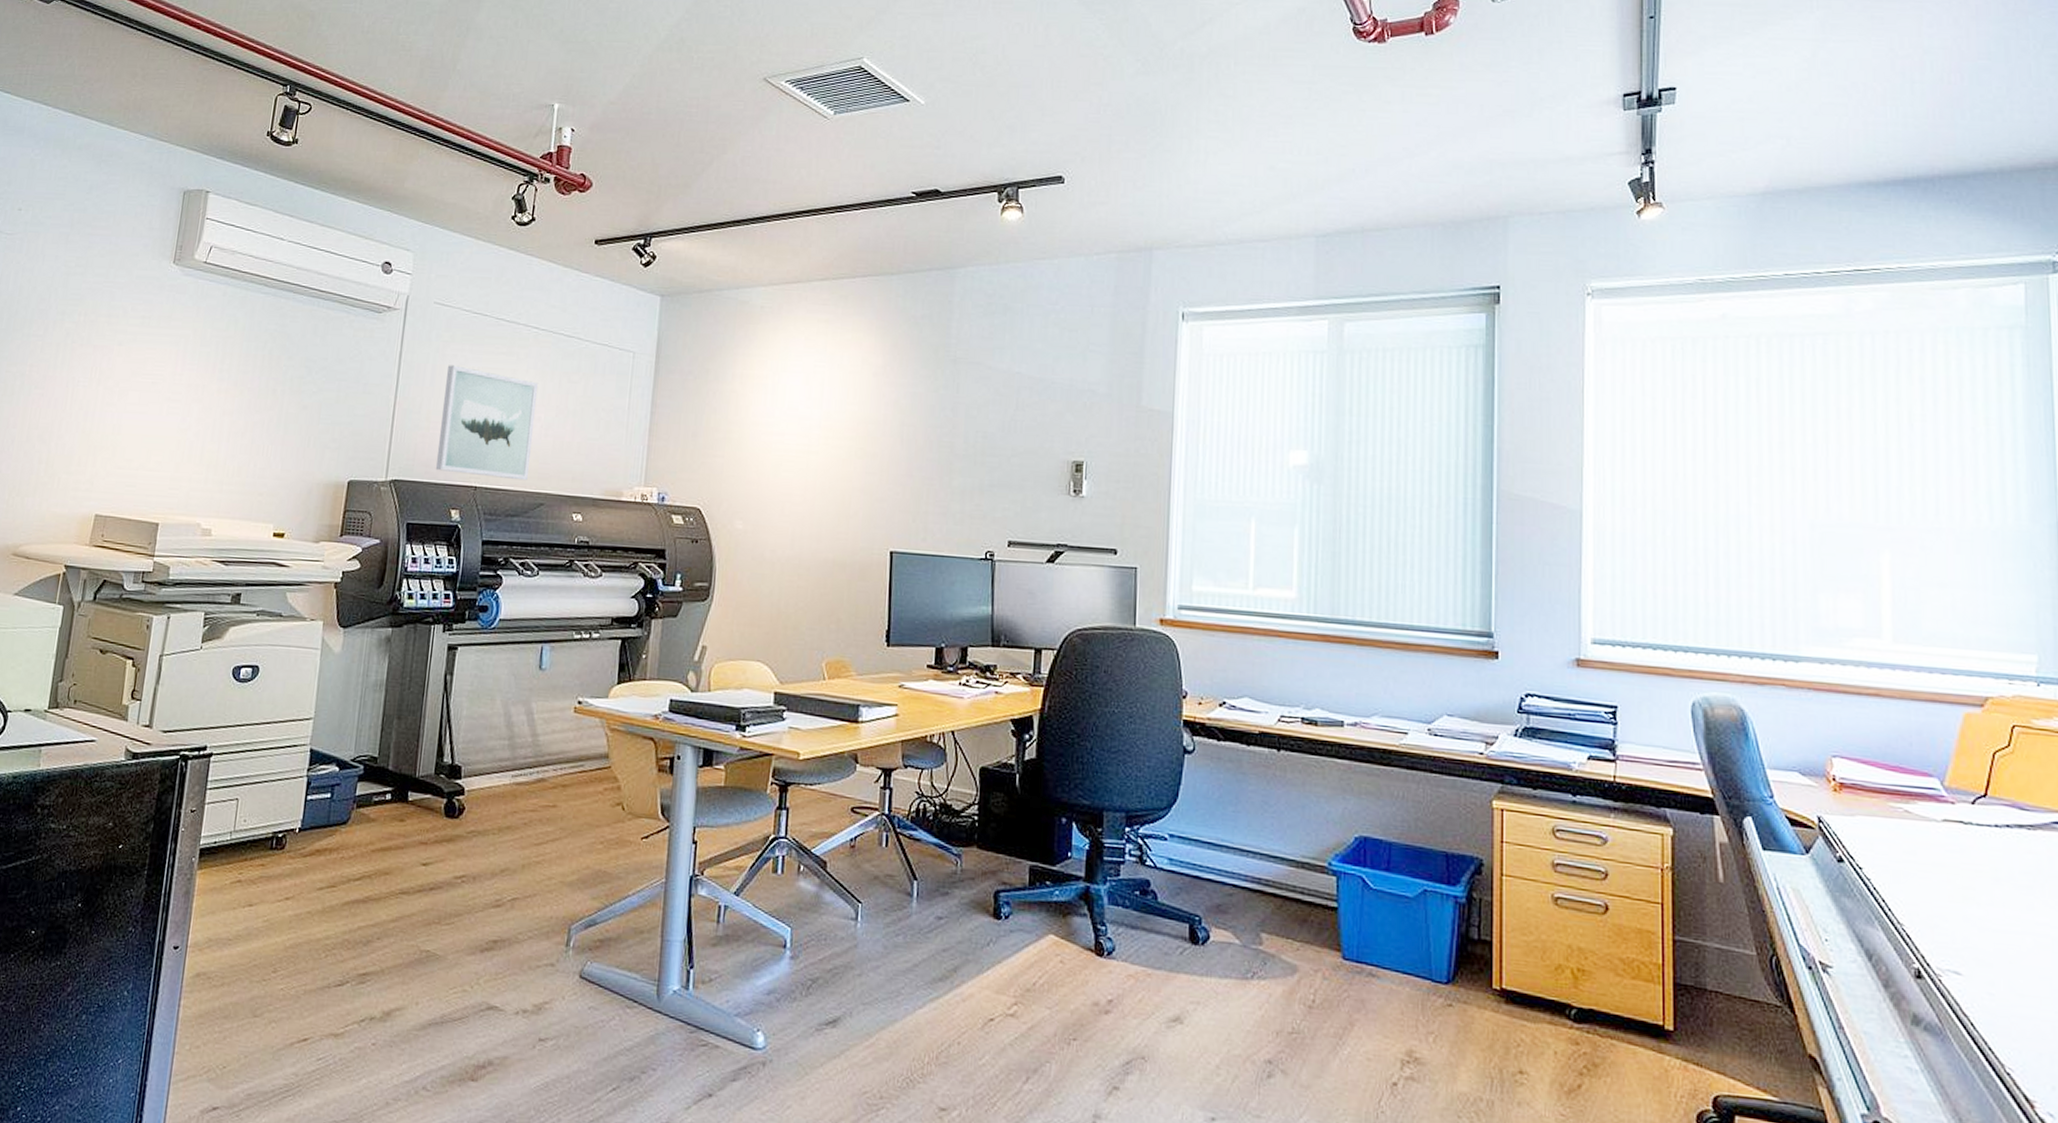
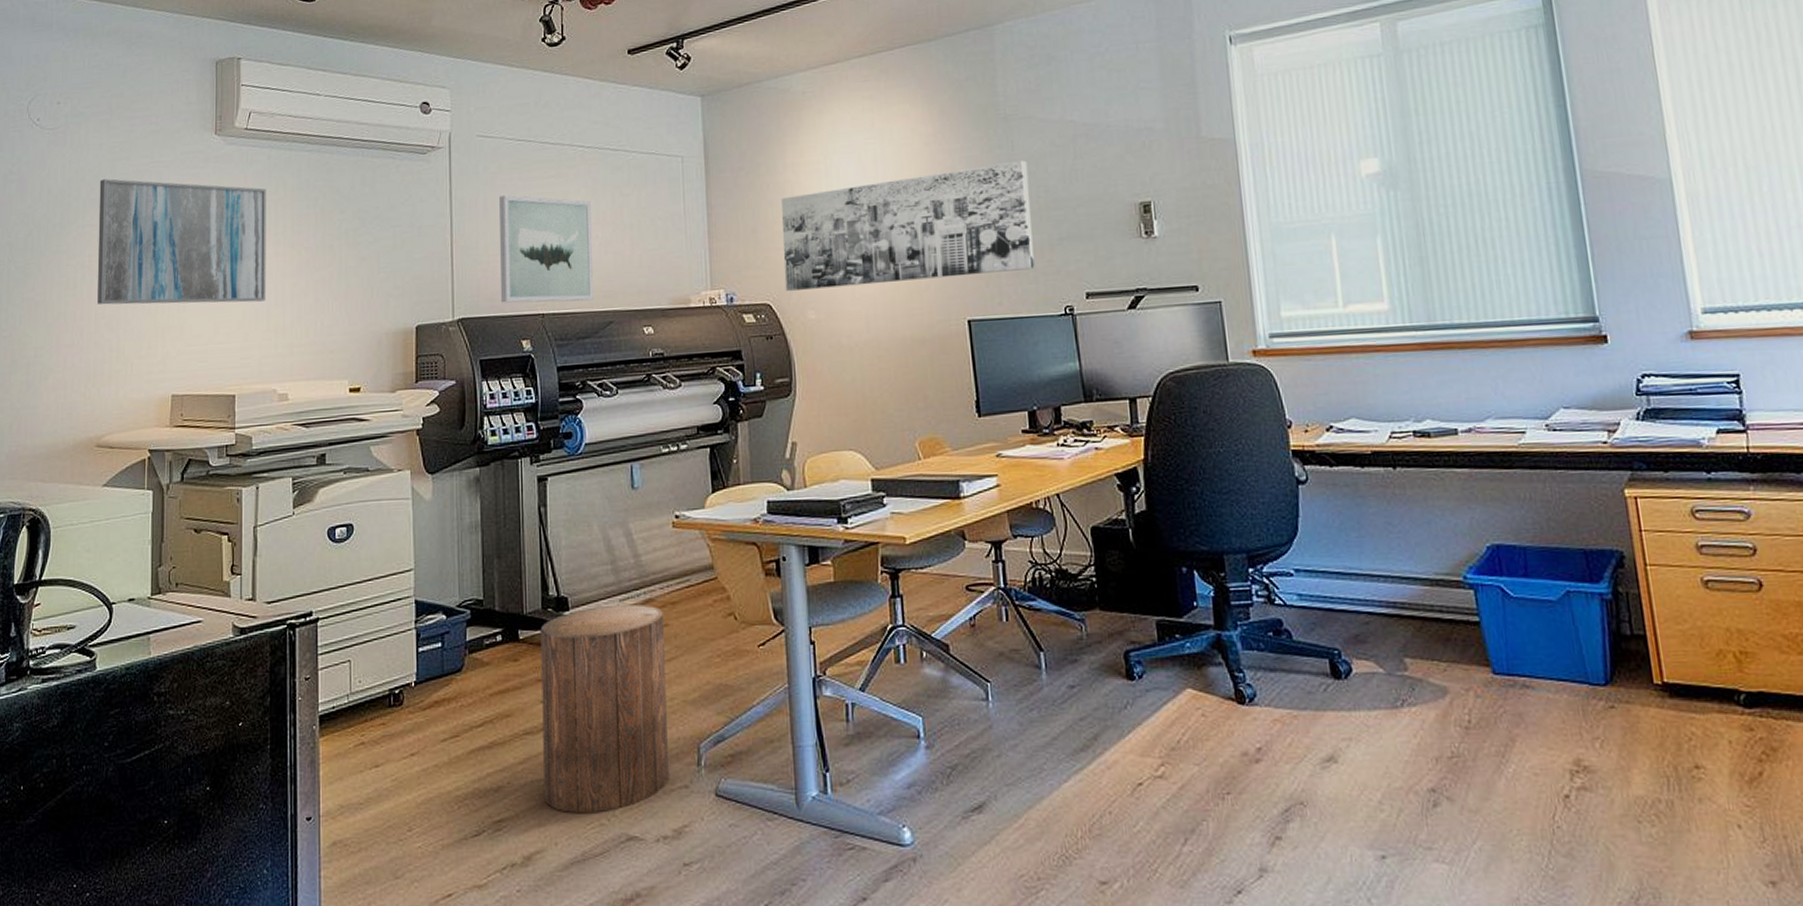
wall art: none [33,292,218,435] -> present [97,179,267,305]
stool: none [411,779,554,979] -> present [540,603,669,814]
wall art: none [716,403,970,511] -> present [782,160,1035,292]

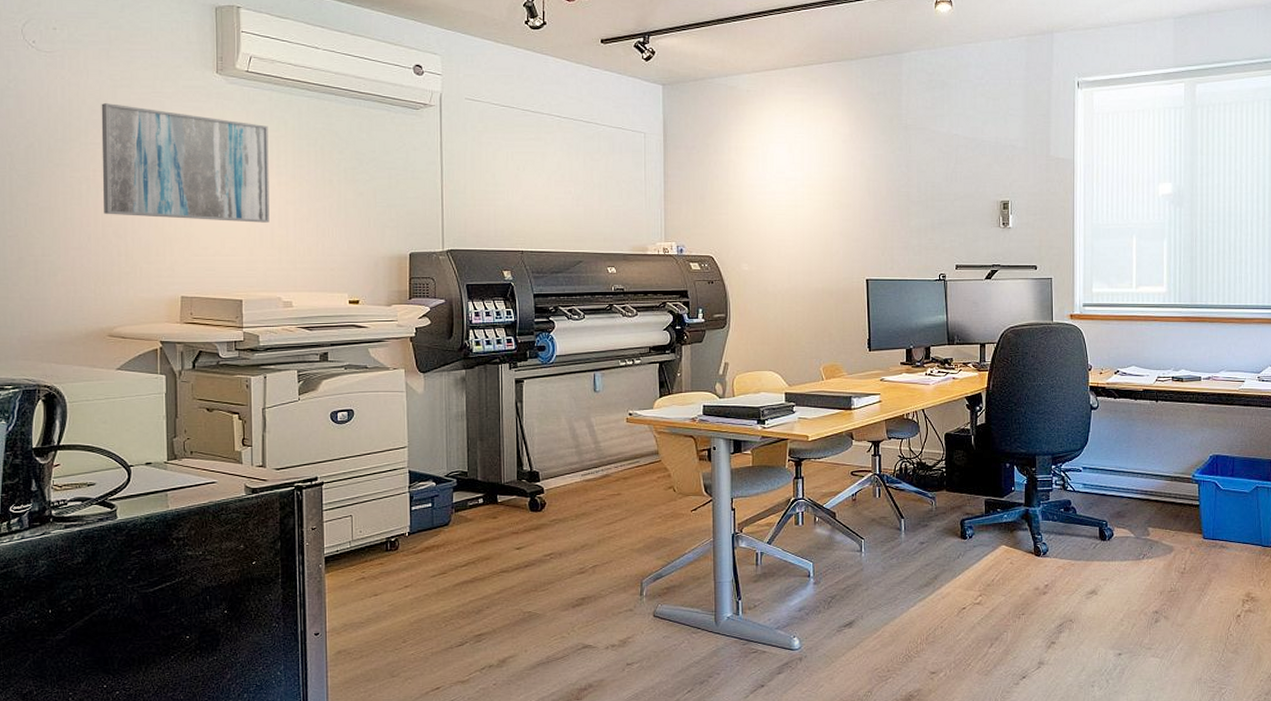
wall art: present [498,195,593,303] -> none [484,151,567,243]
stool: present [540,603,669,814] -> none [516,478,618,630]
wall art: present [782,160,1035,292] -> none [725,161,920,248]

